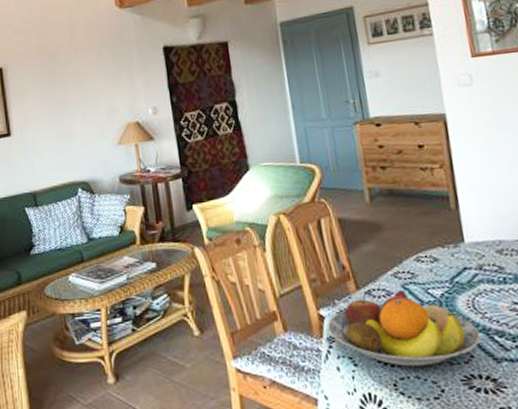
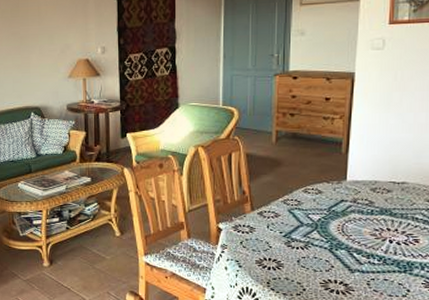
fruit bowl: present [327,289,481,367] -> none [223,213,342,271]

